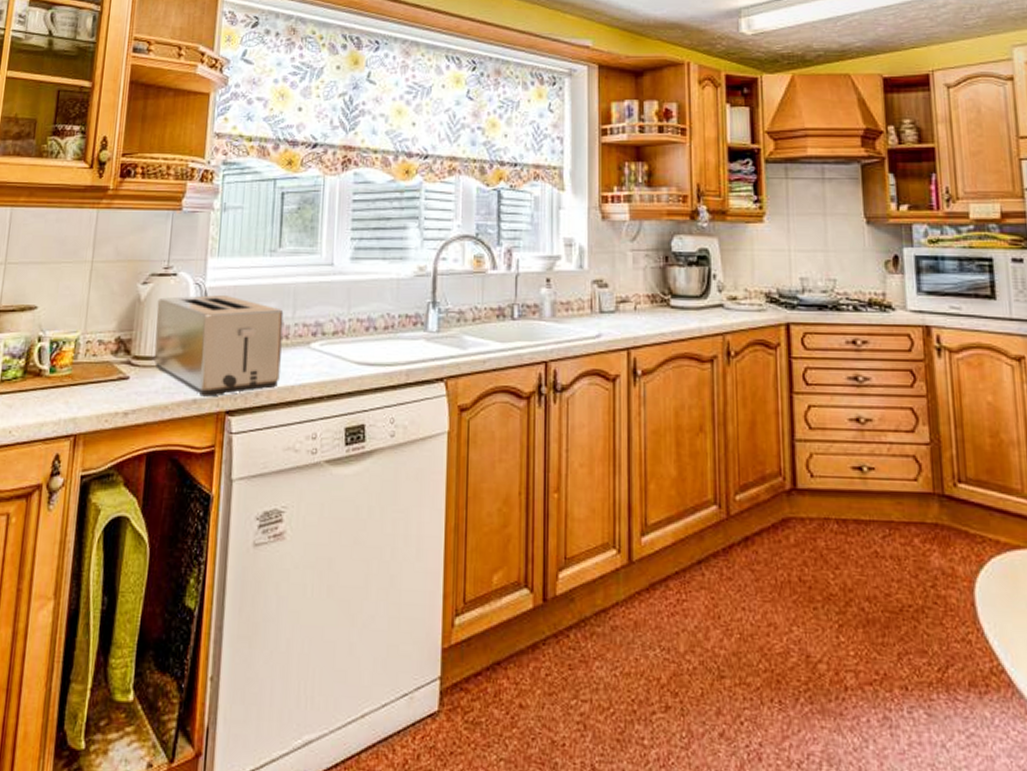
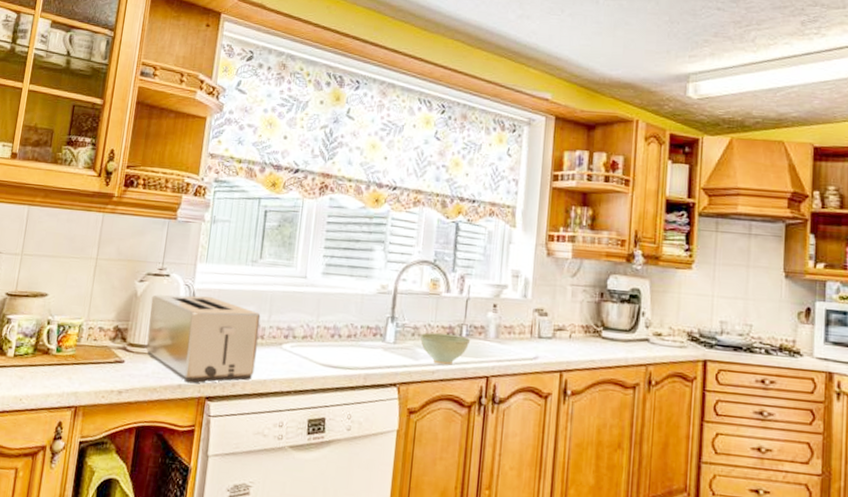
bowl: none [466,317,524,352] -> present [420,332,471,365]

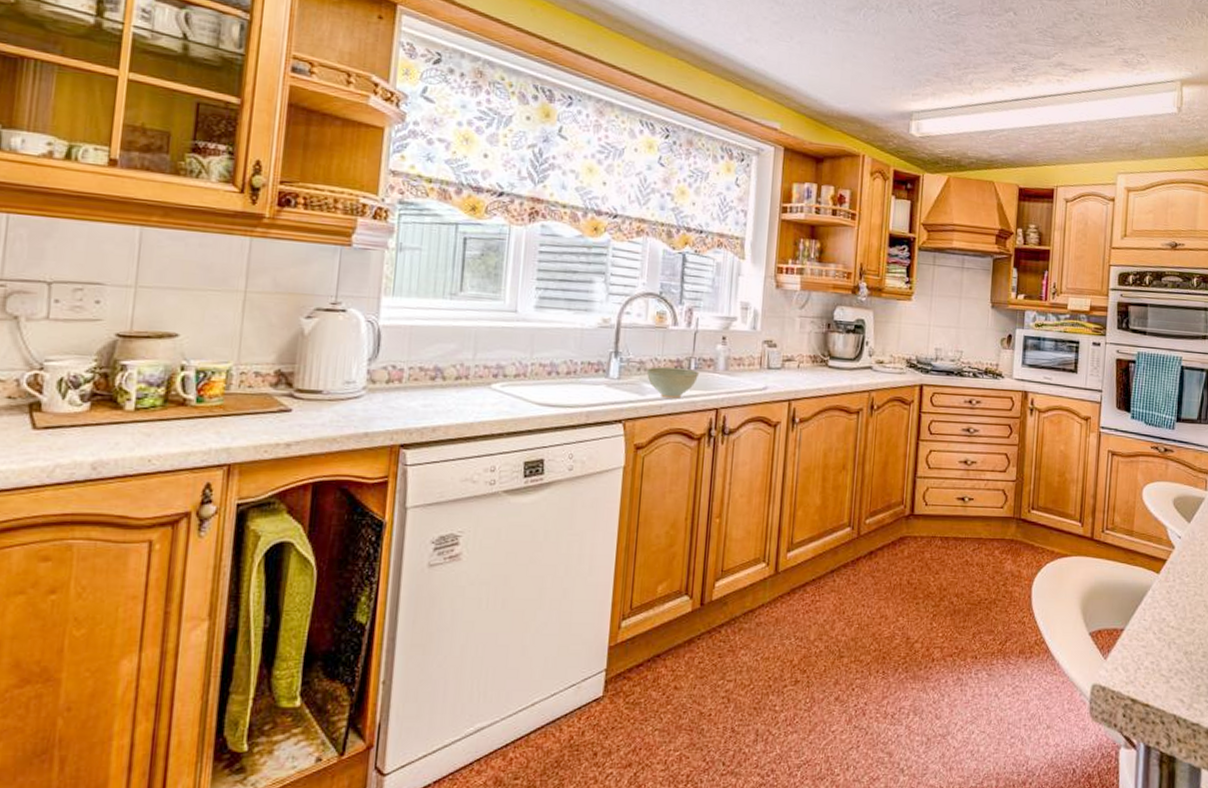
toaster: present [146,294,261,384] -> none [319,332,464,431]

